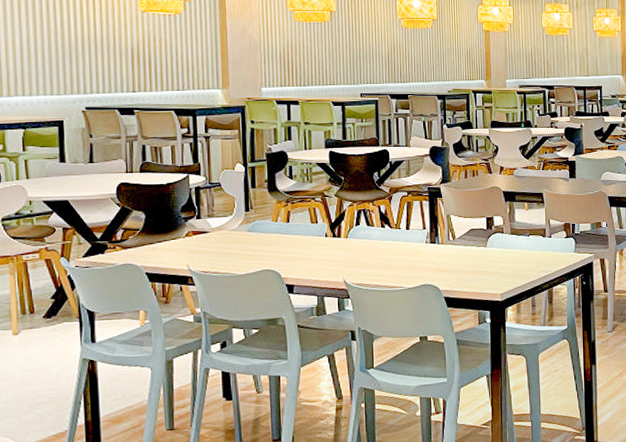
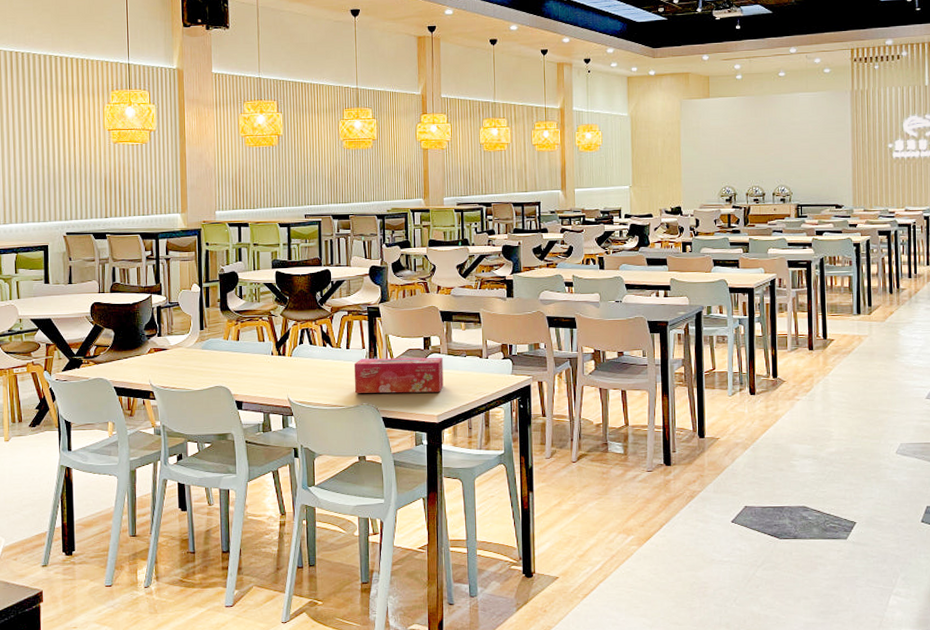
tissue box: none [415,236,507,274] -> present [354,357,444,393]

